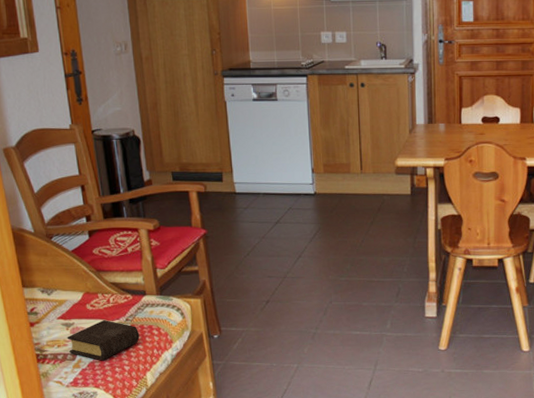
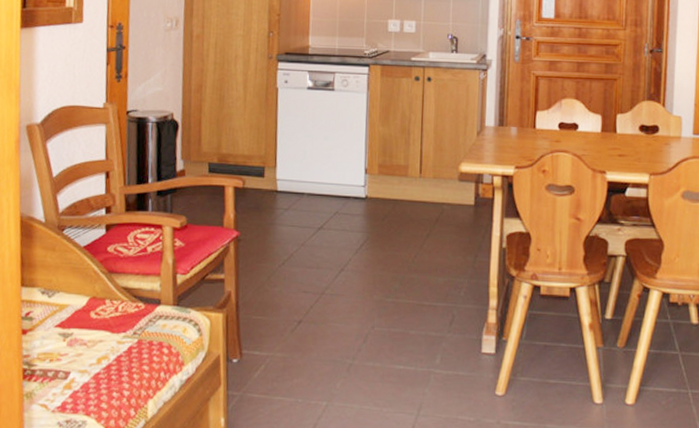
book: present [67,319,140,361] -> none [62,331,147,382]

